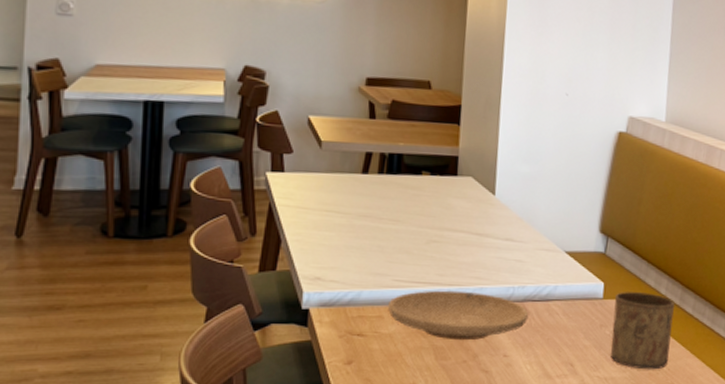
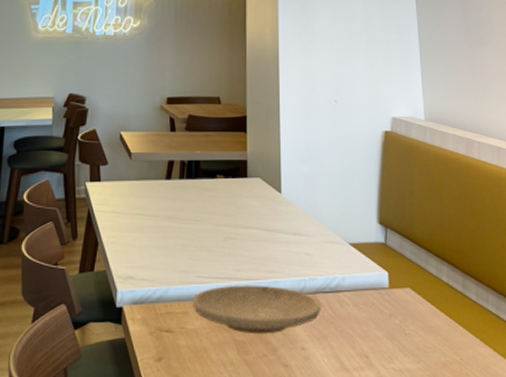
cup: present [611,292,675,370] -> none [399,281,460,360]

